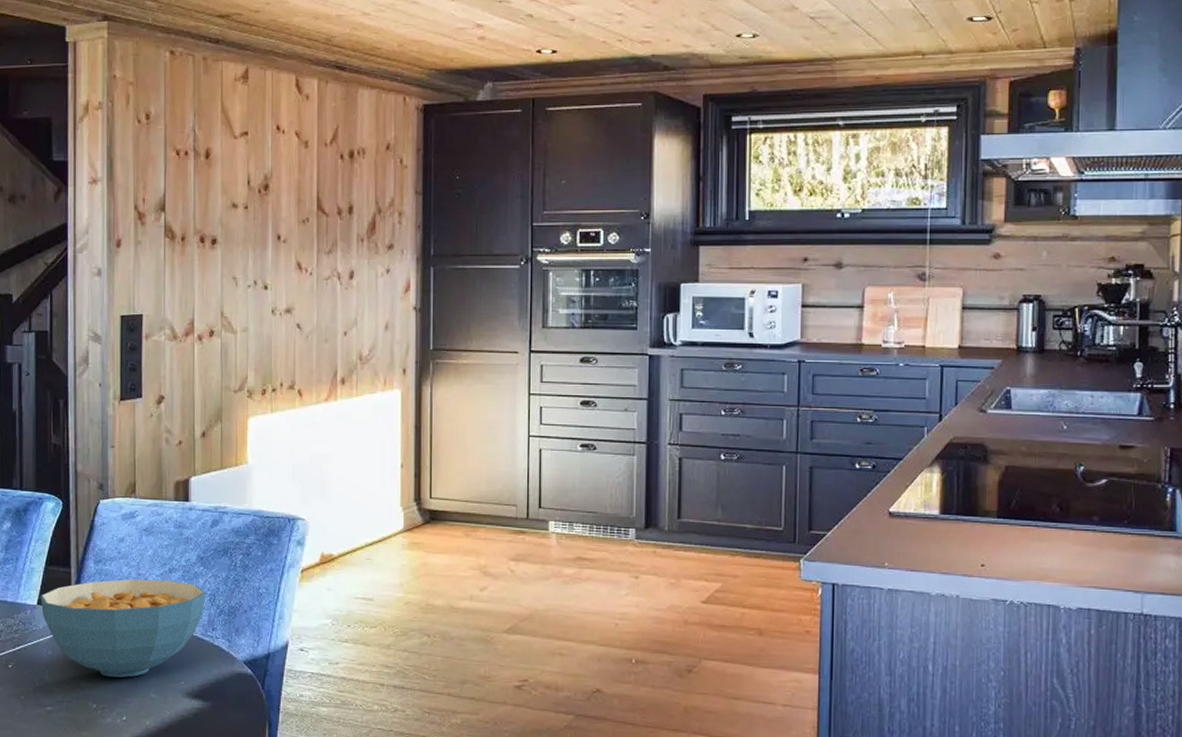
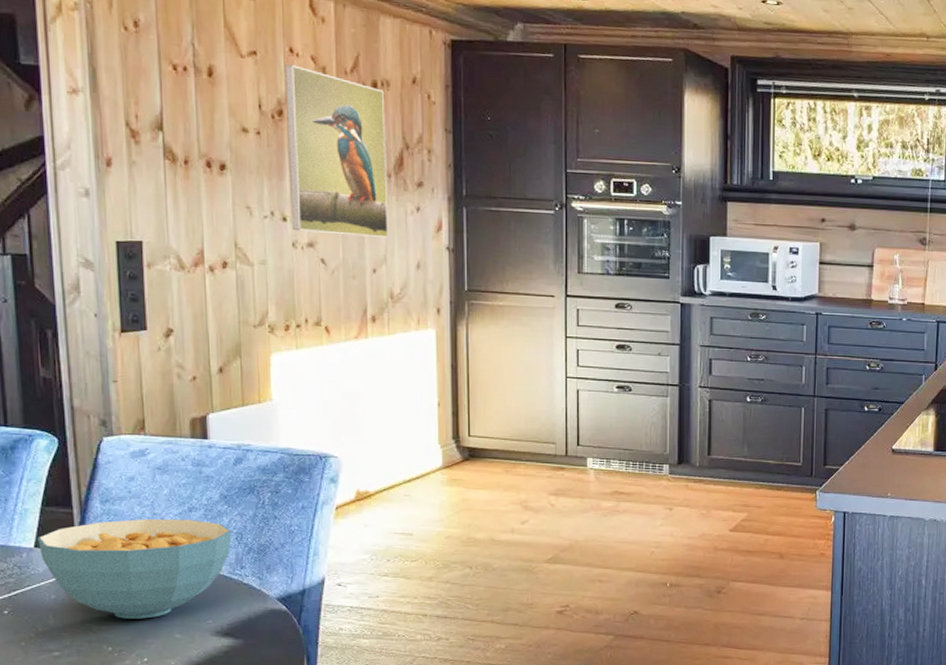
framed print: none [271,142,360,302] -> present [284,64,389,239]

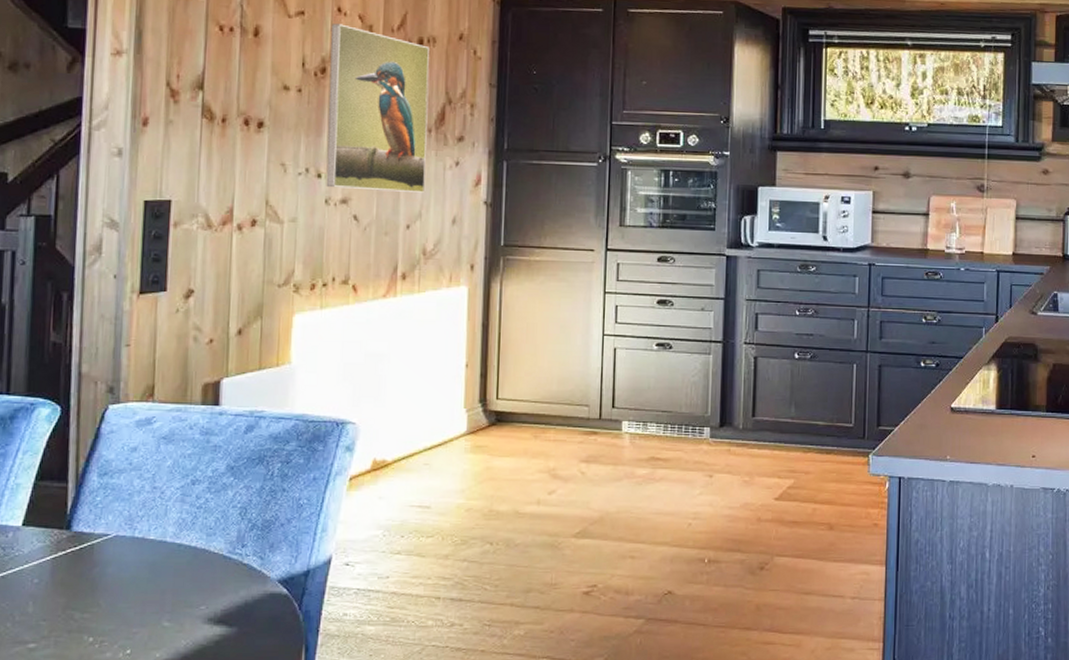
cereal bowl: present [37,518,231,619] -> none [26,492,235,605]

